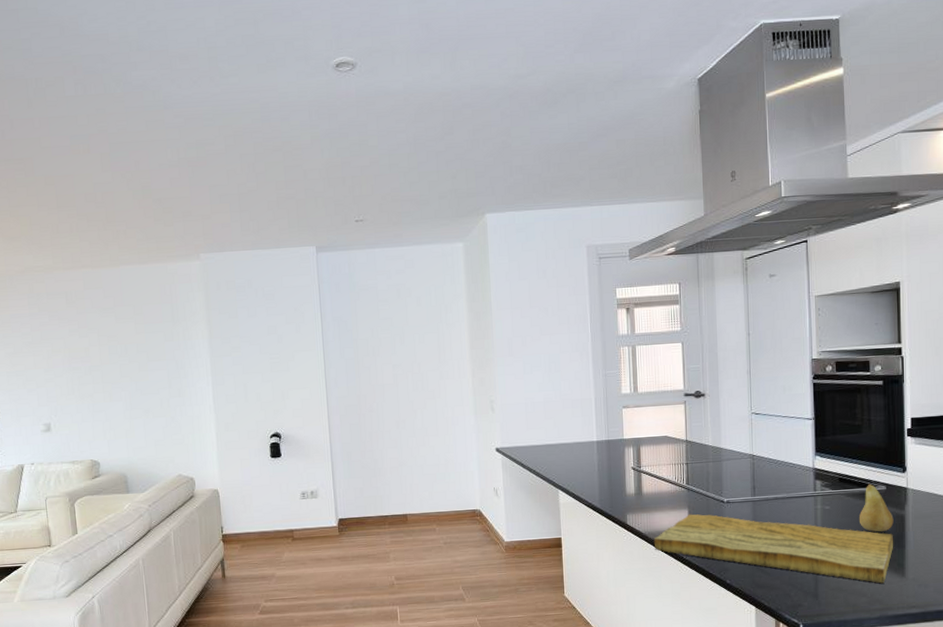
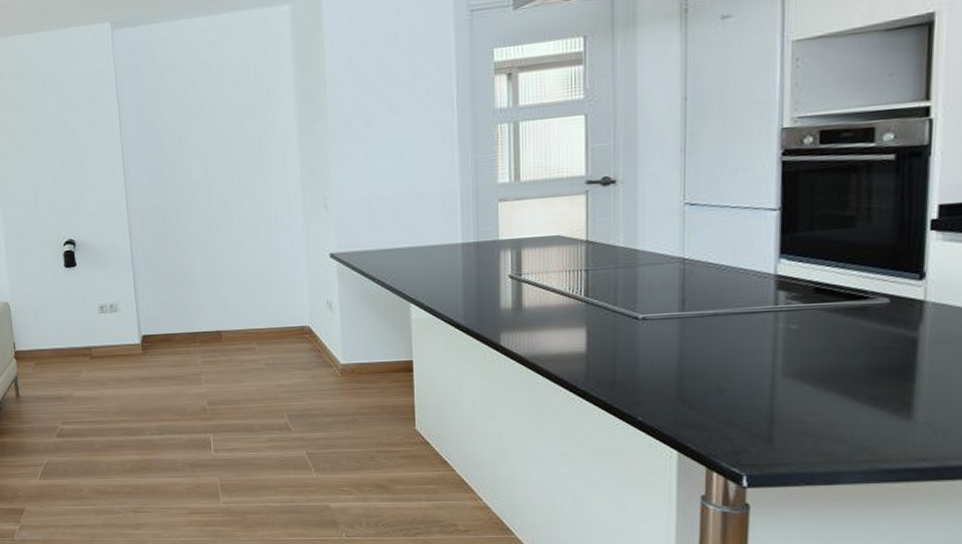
cutting board: present [653,514,893,584] -> none [536,333,896,428]
fruit: present [858,483,894,532] -> none [842,295,899,360]

